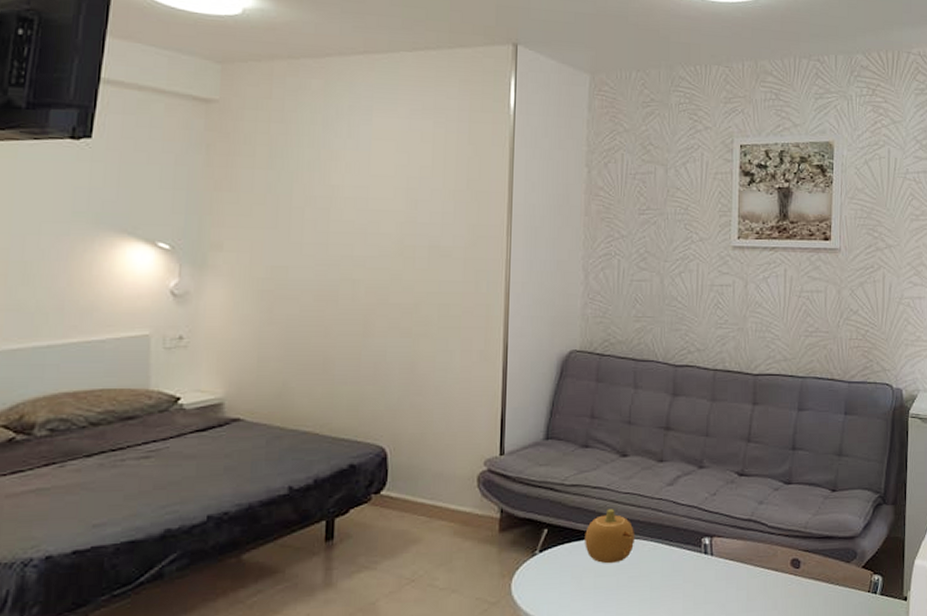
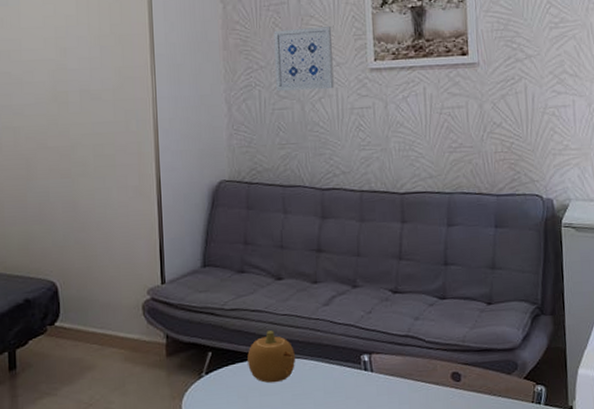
wall art: none [637,199,697,264] -> present [273,26,334,91]

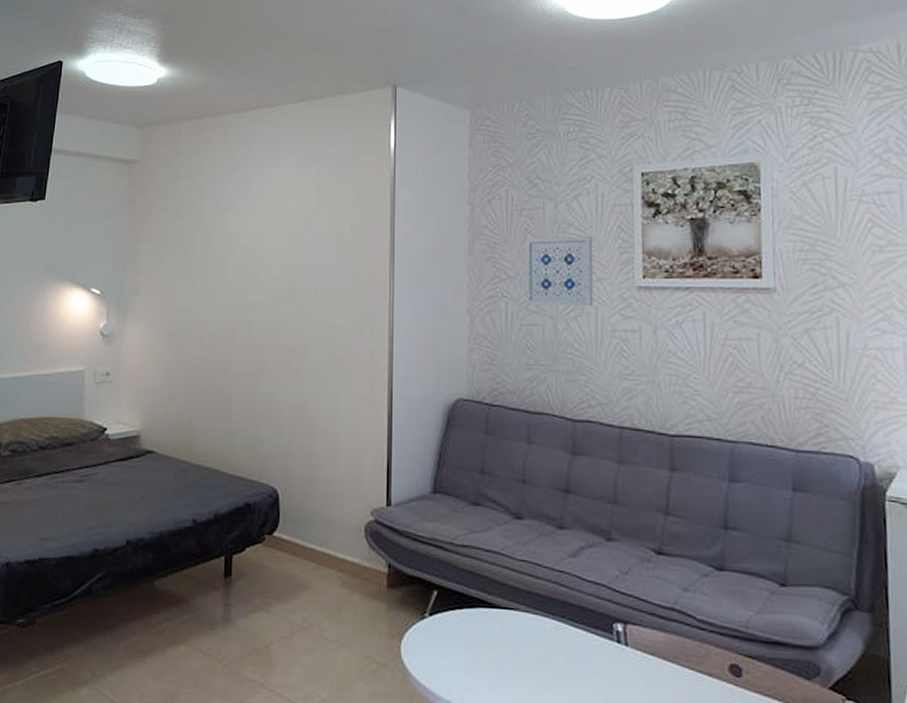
fruit: present [247,330,296,383] -> none [478,576,534,639]

